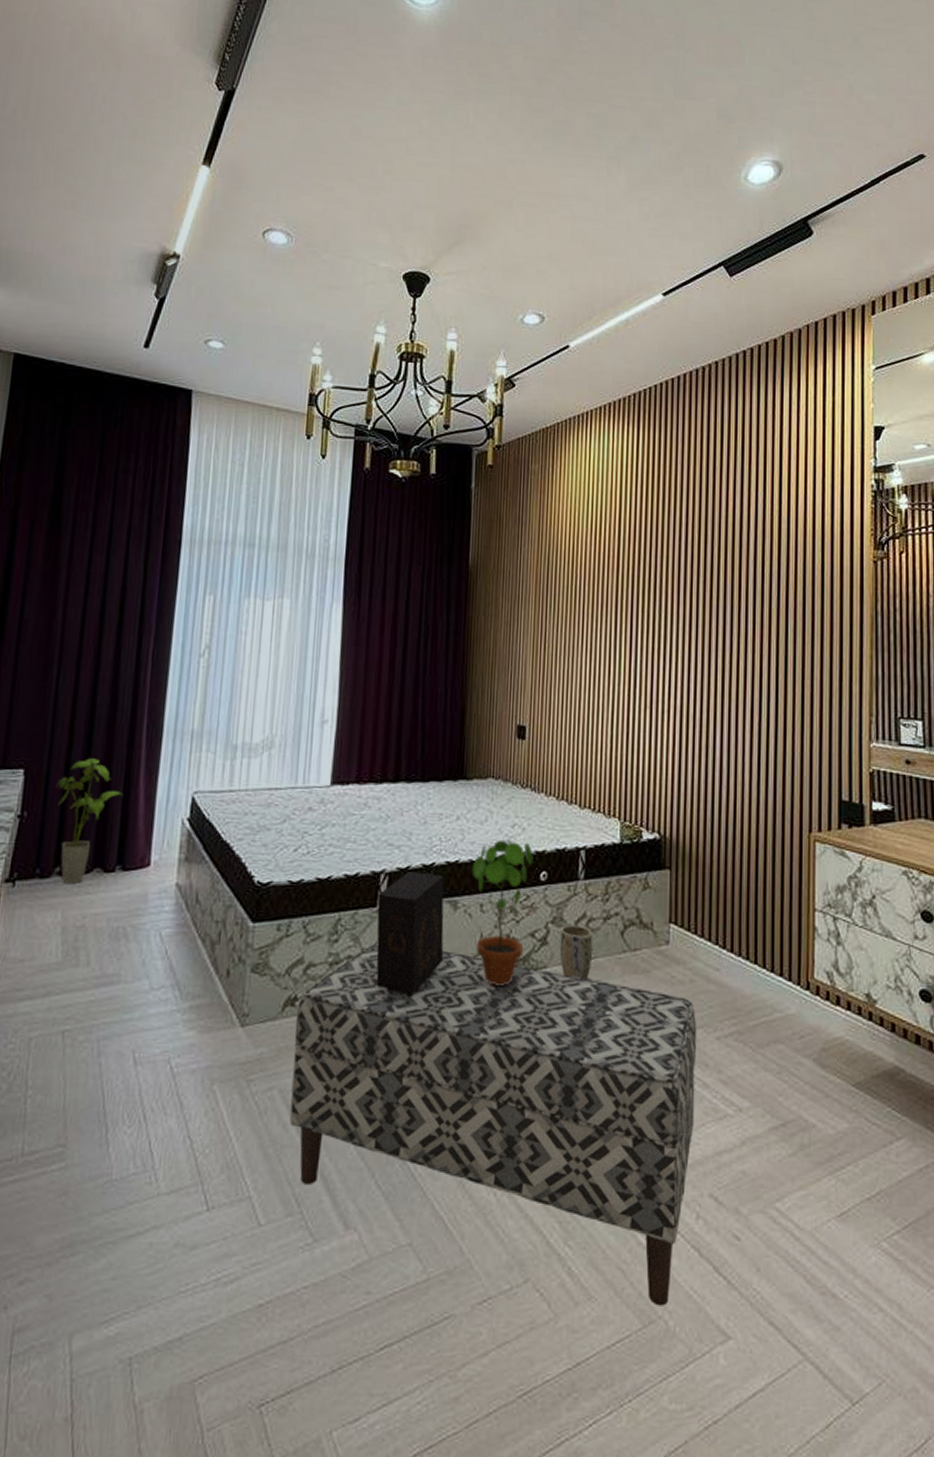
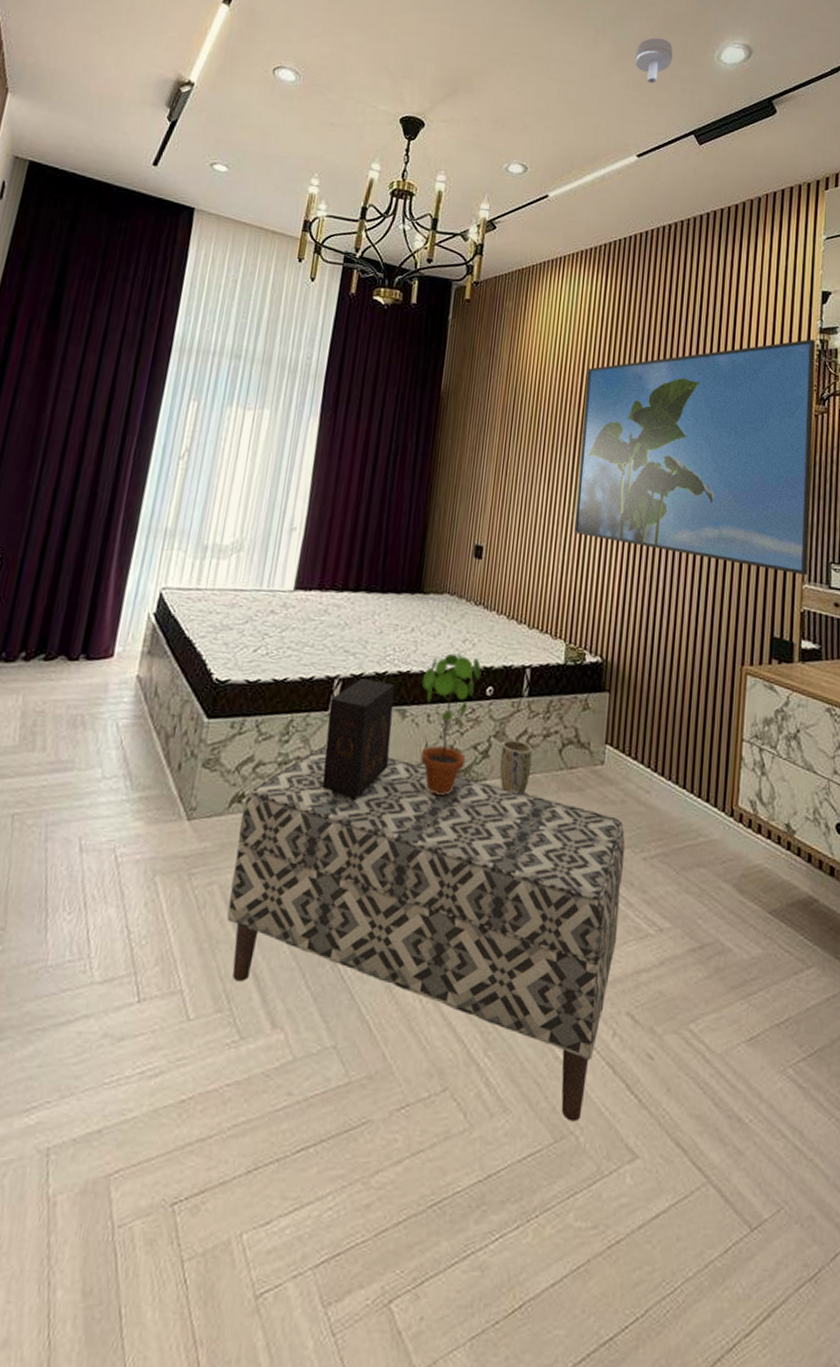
house plant: present [55,758,124,885] -> none [26,548,94,670]
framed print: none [621,480,875,733] -> present [574,339,816,575]
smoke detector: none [654,162,695,213] -> present [635,38,674,84]

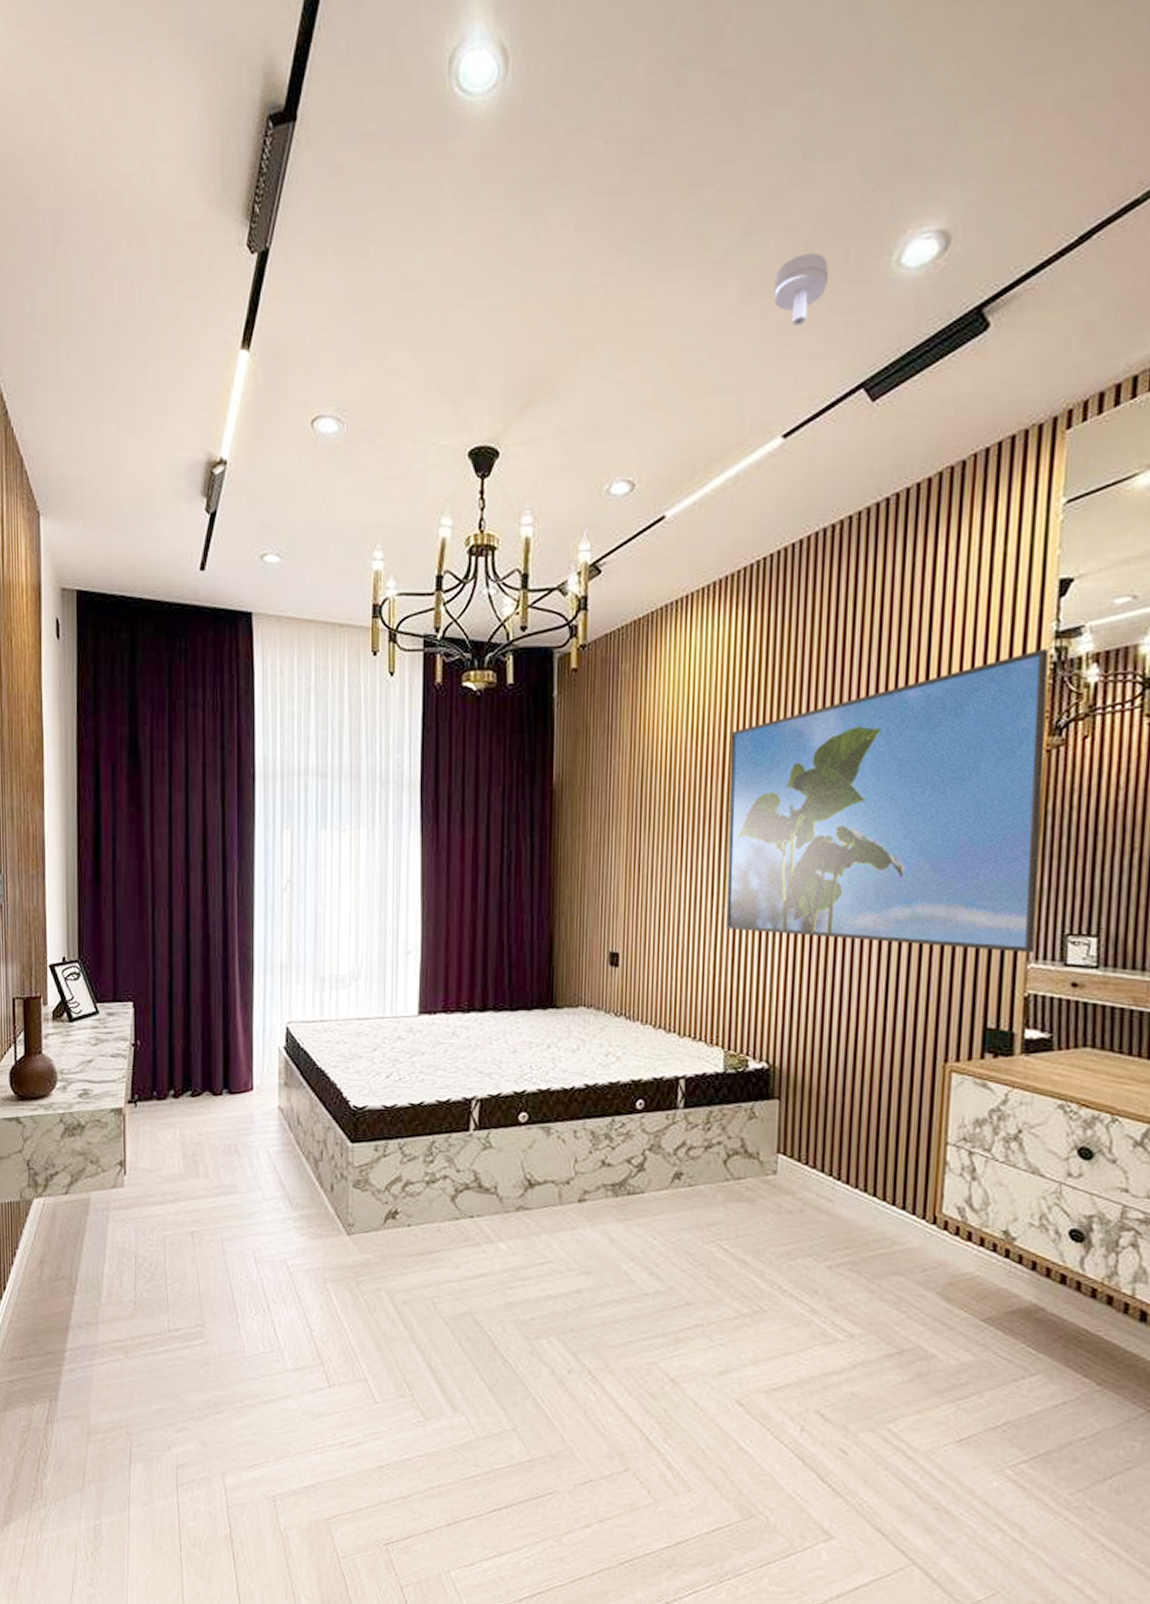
bench: present [227,744,625,1122] -> none [397,1162,806,1504]
decorative box: present [321,678,395,797] -> none [470,1098,538,1212]
potted plant: present [420,652,482,795] -> none [564,1067,629,1208]
plant pot: present [499,740,532,794] -> none [657,1153,693,1205]

